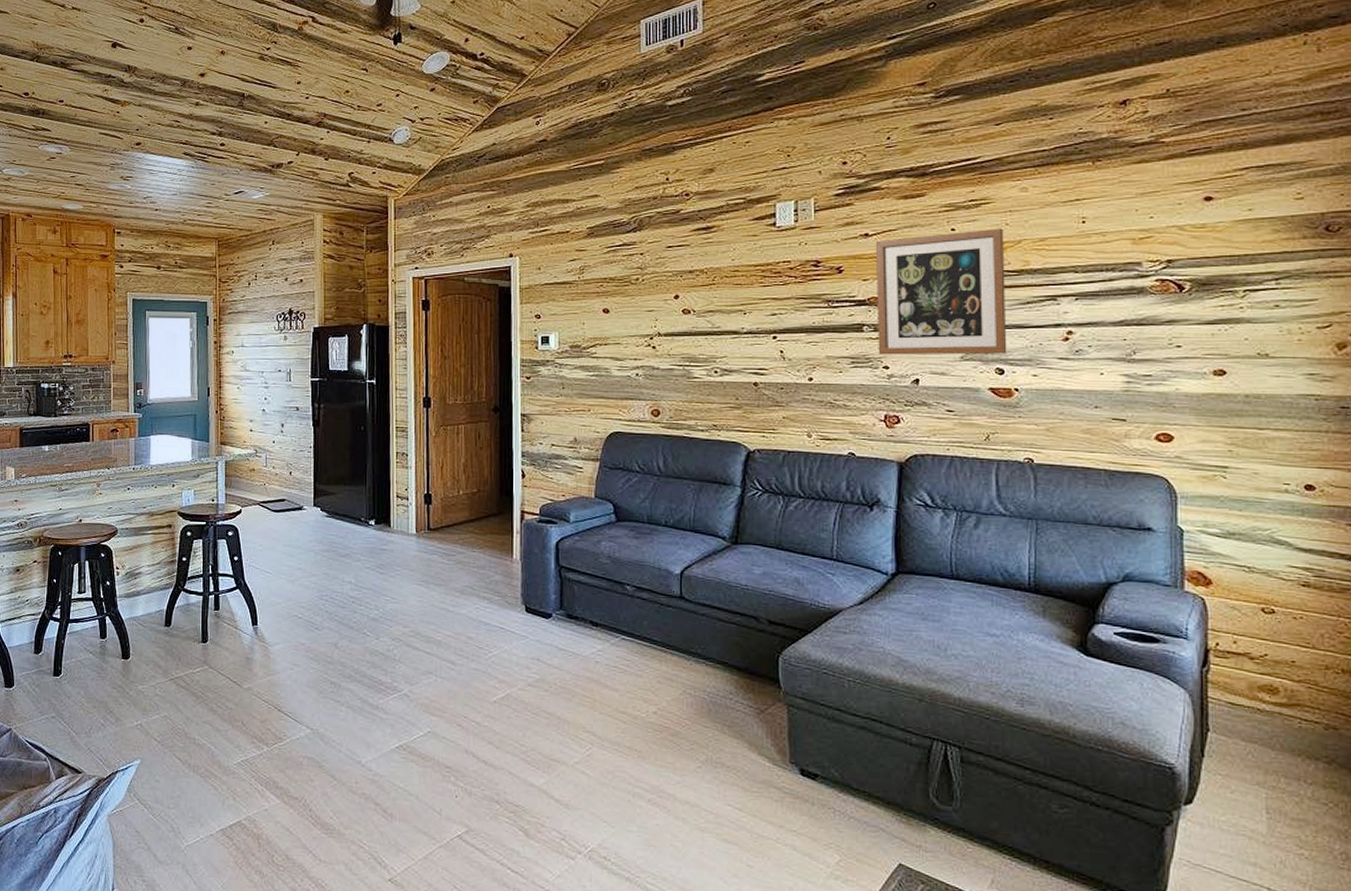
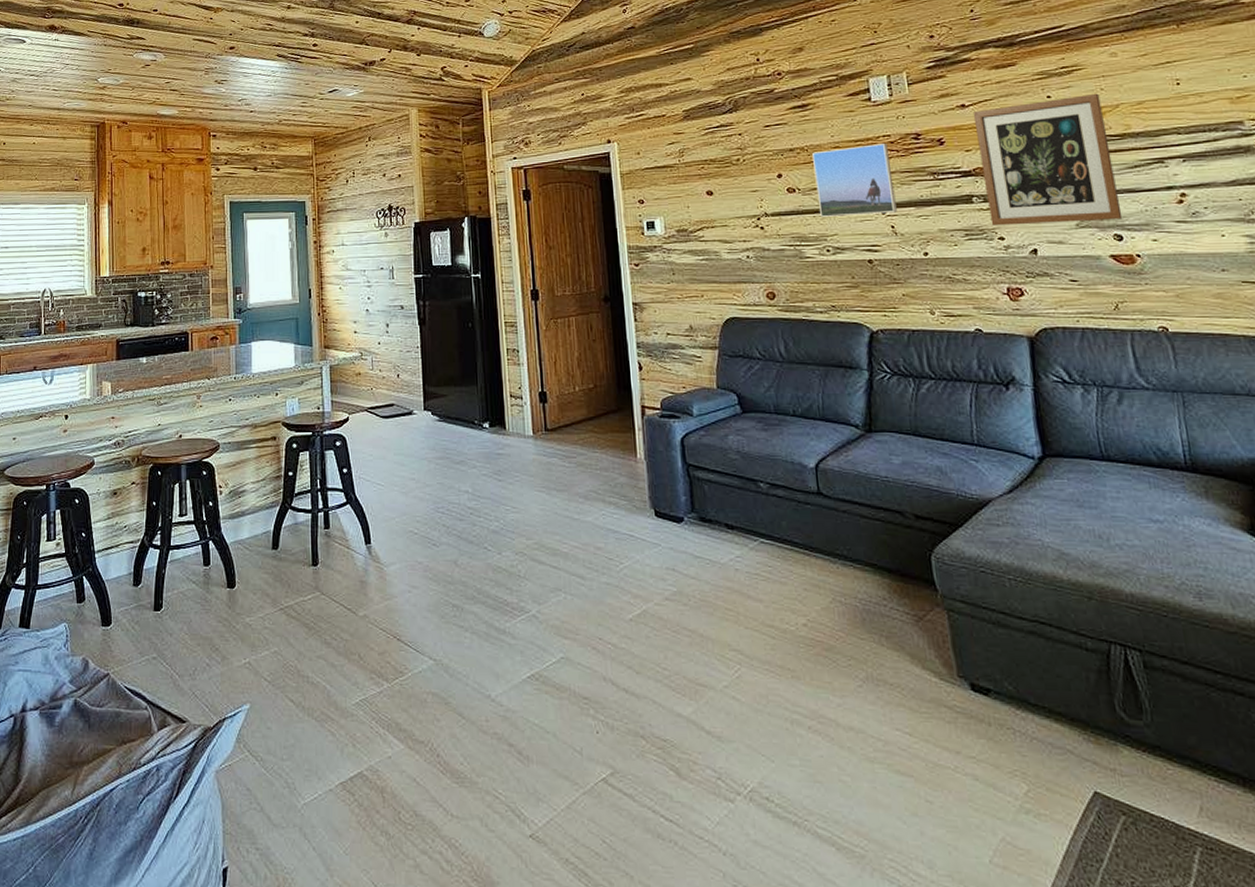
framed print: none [711,269,788,339] -> present [812,144,897,217]

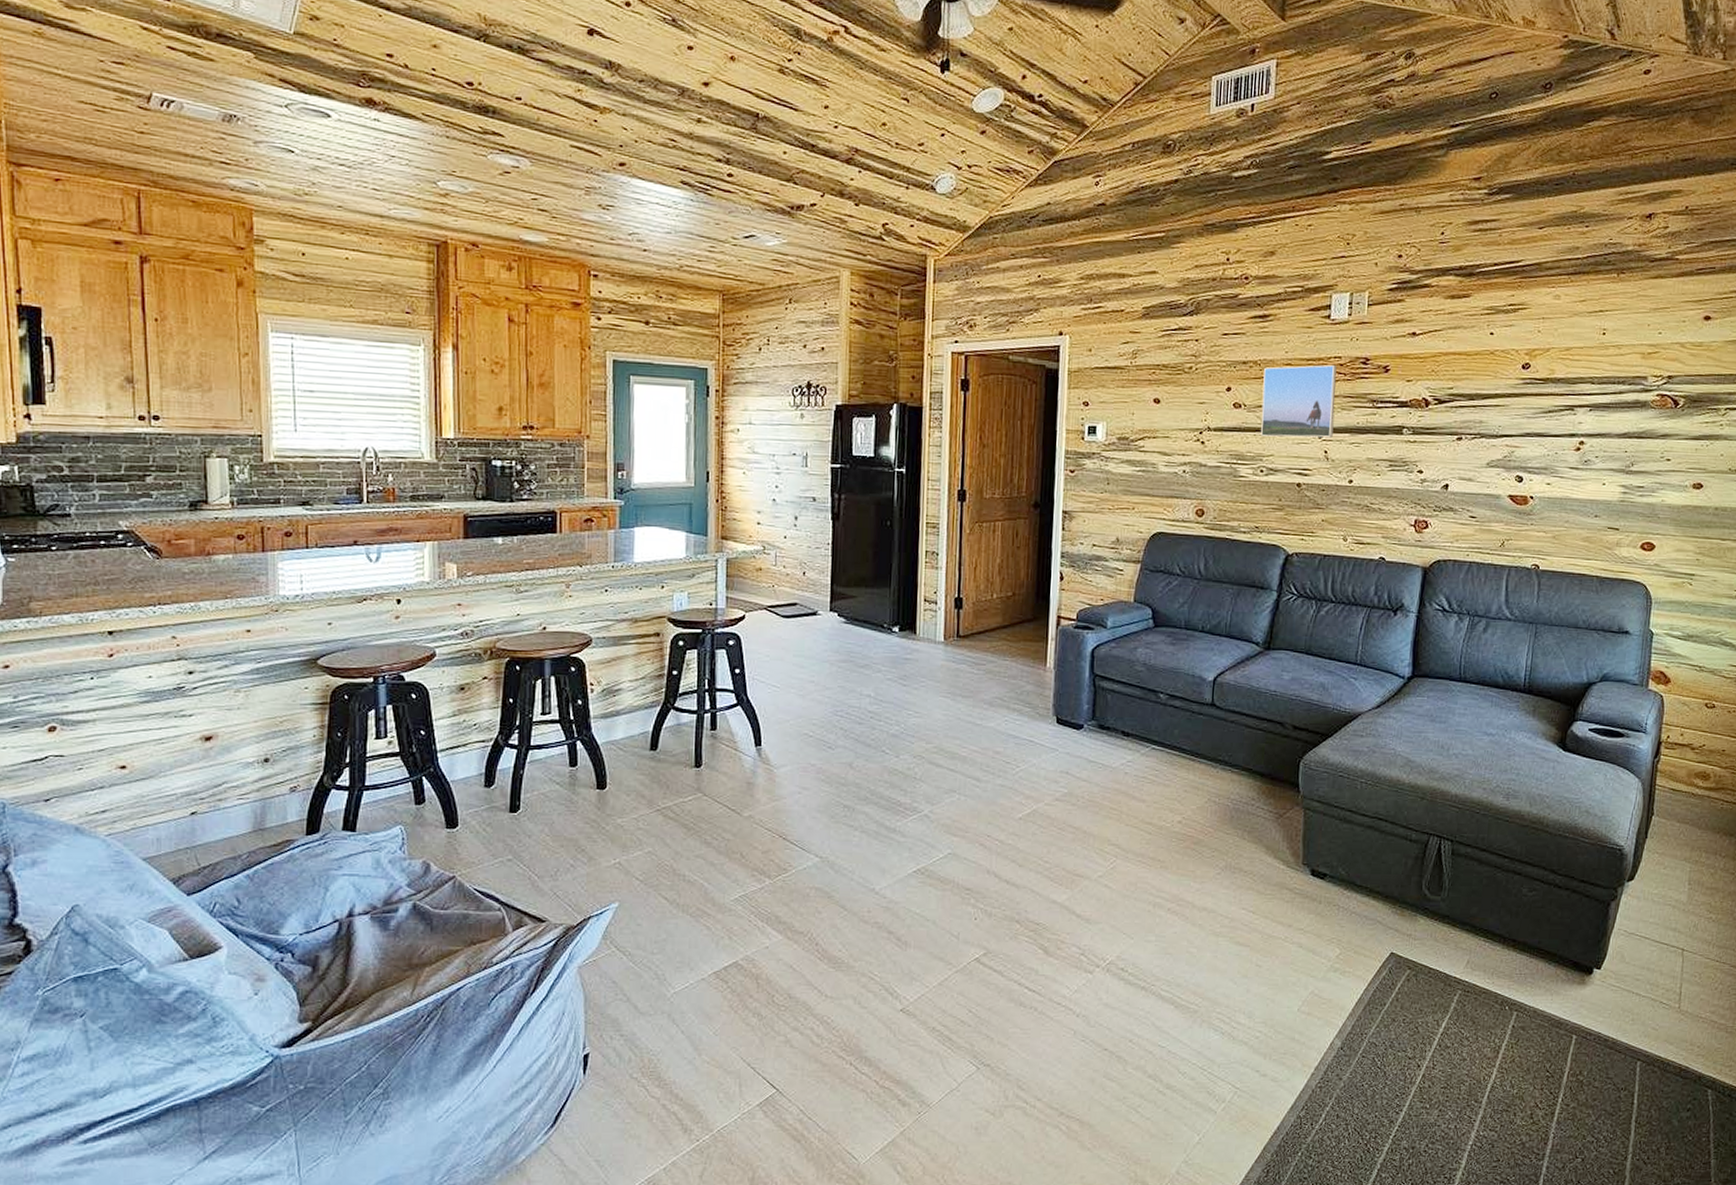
wall art: present [972,93,1123,226] -> none [1414,335,1536,462]

